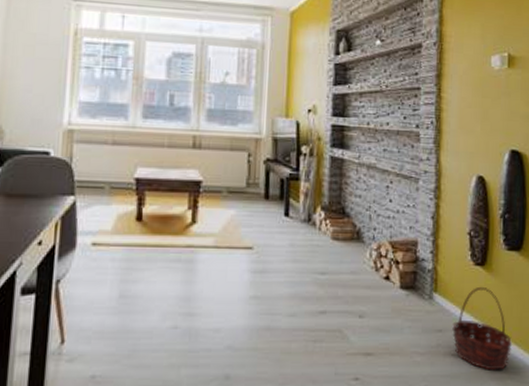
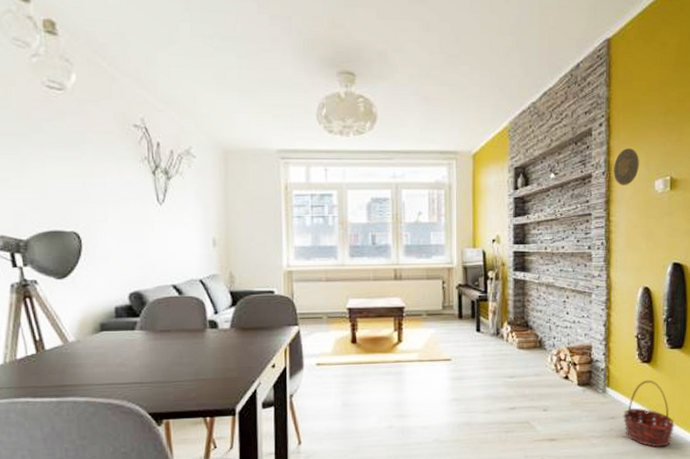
decorative plate: none [446,18,474,60] -> present [614,148,639,186]

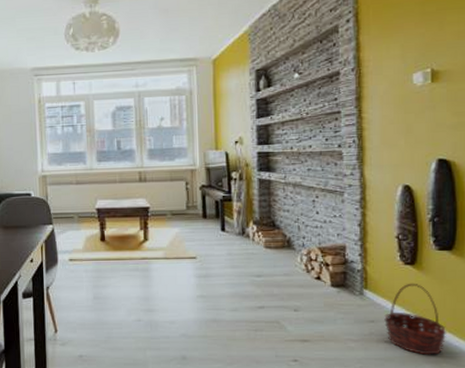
decorative plate: present [614,148,639,186] -> none [364,42,393,82]

